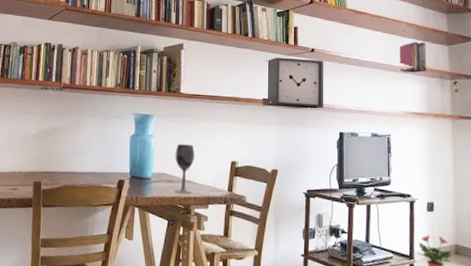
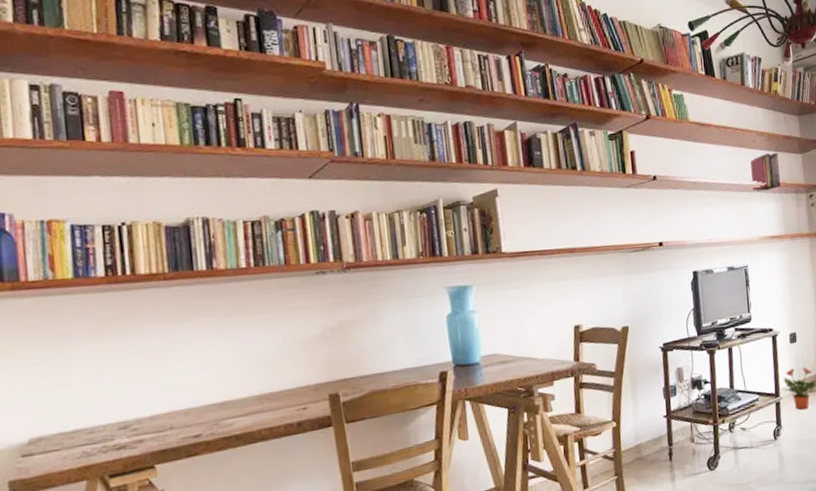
wine glass: present [175,144,195,195] -> none [505,314,532,376]
clock: present [262,57,324,109] -> none [602,189,674,253]

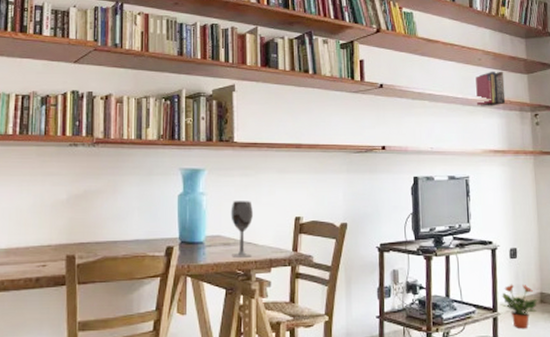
wine glass: none [505,314,532,376] -> present [230,201,254,259]

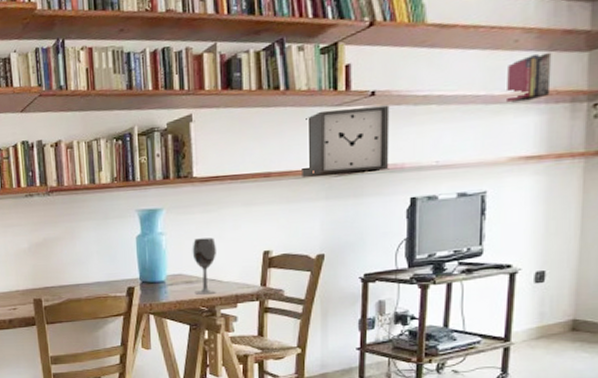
clock: none [327,95,396,152] -> present [302,105,390,177]
potted plant: present [500,284,538,328] -> none [515,311,569,358]

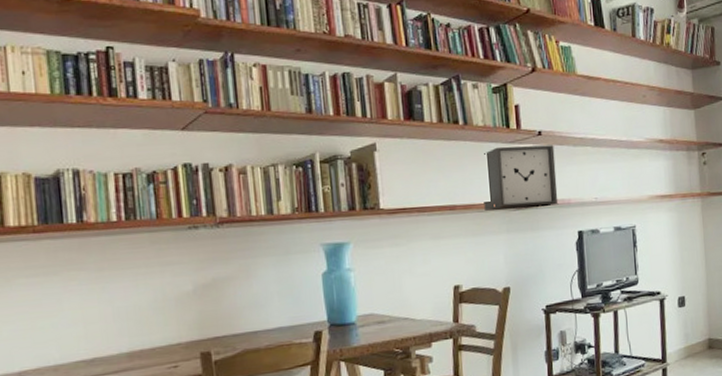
wine glass: present [192,237,217,296] -> none [382,273,410,337]
books: present [507,52,552,103] -> none [640,107,672,149]

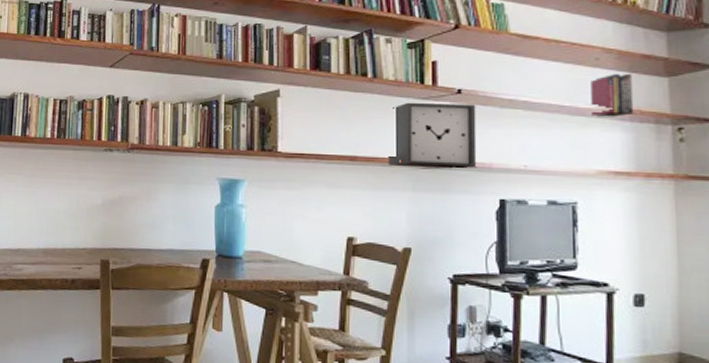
books: none [640,107,672,149] -> present [590,73,634,117]

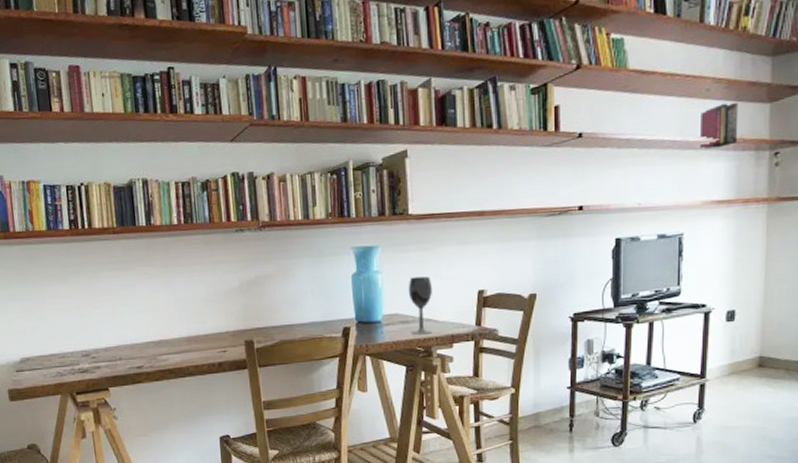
wine glass: none [272,215,299,279] -> present [408,276,433,336]
clock: present [388,102,477,169] -> none [514,147,596,217]

